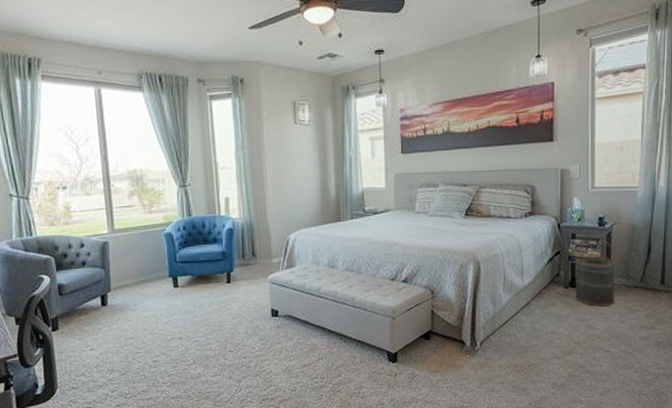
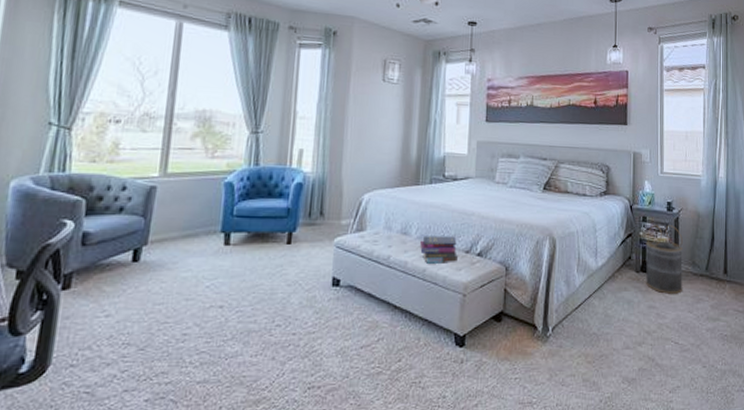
books: none [346,266,384,292] -> present [419,236,458,264]

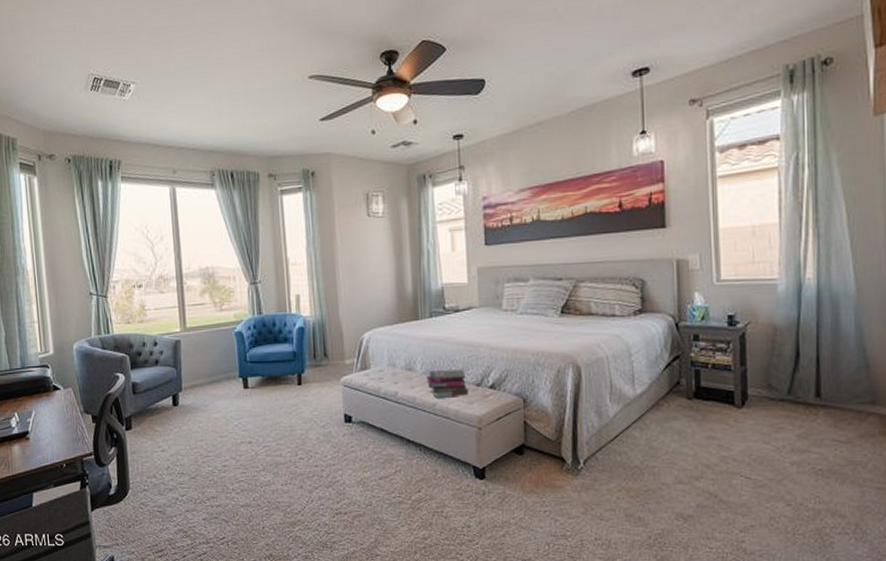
basket: present [645,225,683,294] -> none [699,343,755,423]

